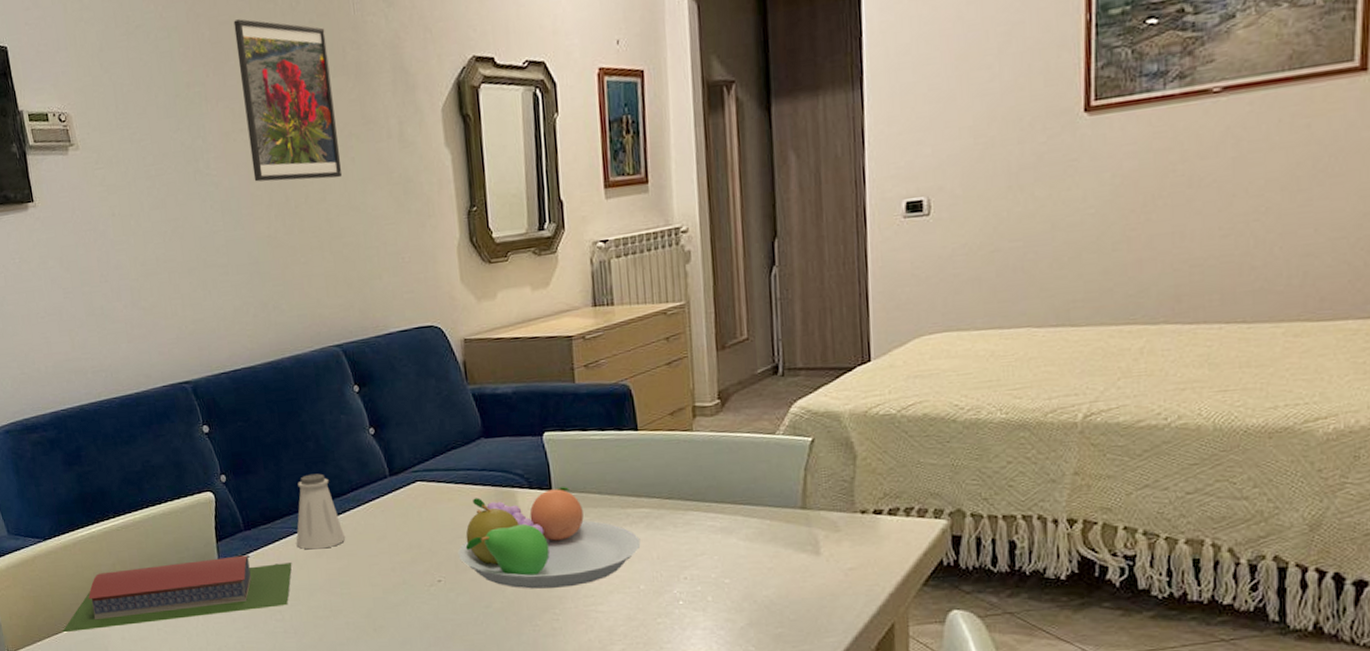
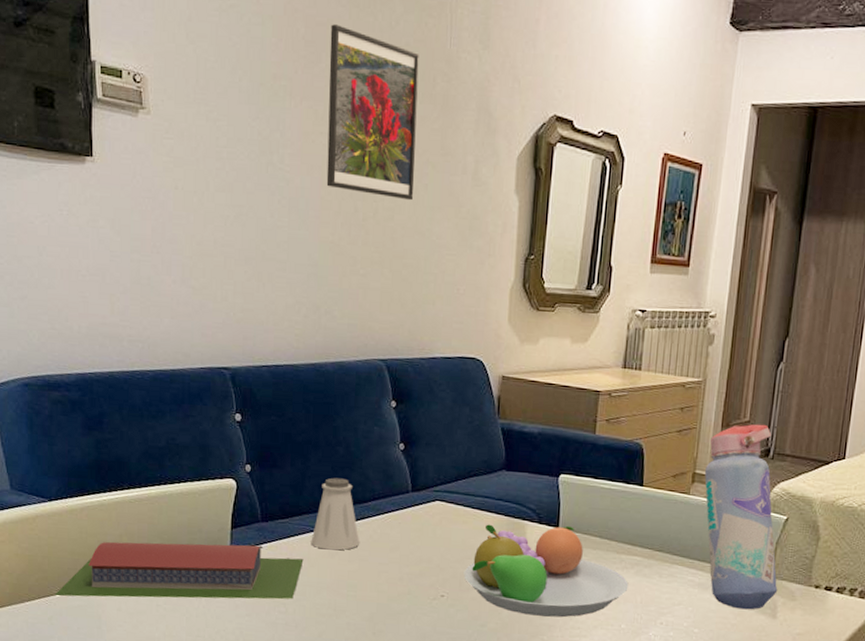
water bottle: none [706,339,816,550] -> present [705,422,778,610]

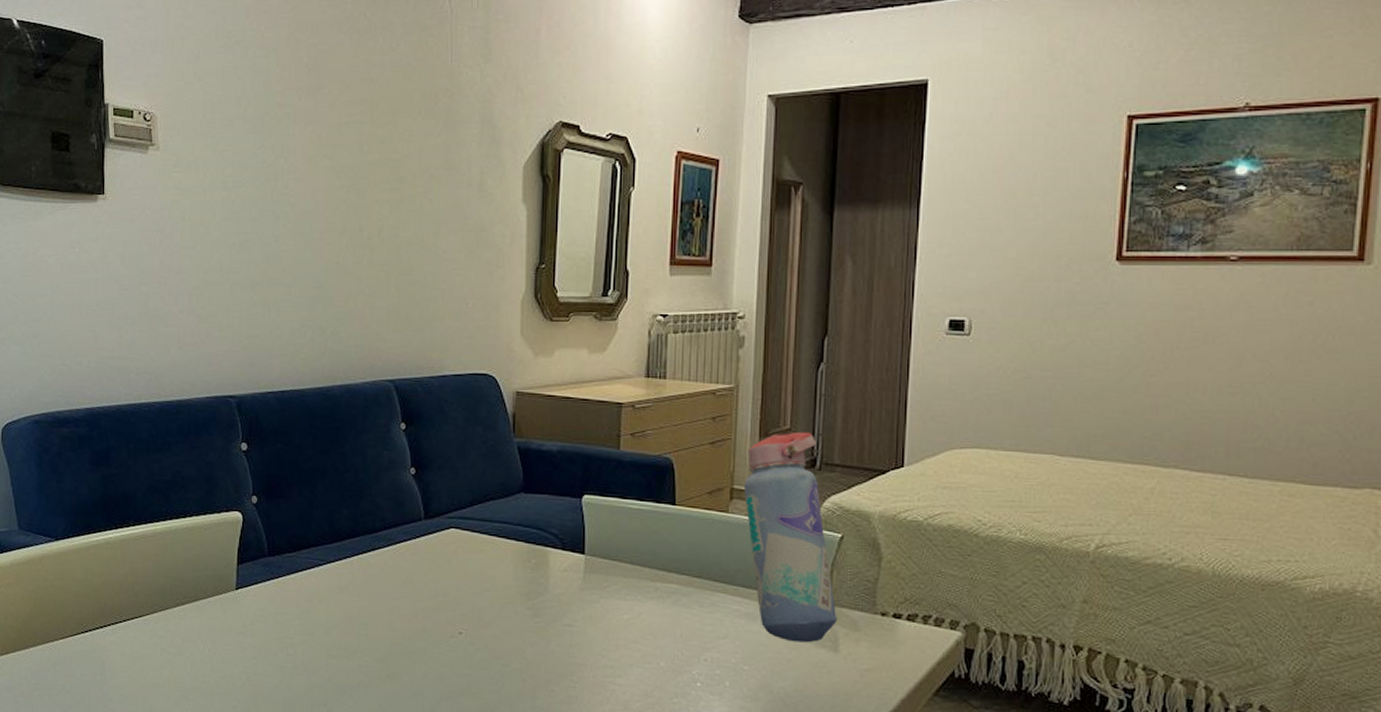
architectural model: present [54,541,304,600] -> none [58,581,312,641]
saltshaker: present [311,477,360,551] -> none [319,507,371,585]
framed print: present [326,24,419,201] -> none [330,51,421,217]
fruit bowl: present [463,524,629,618] -> none [483,552,666,655]

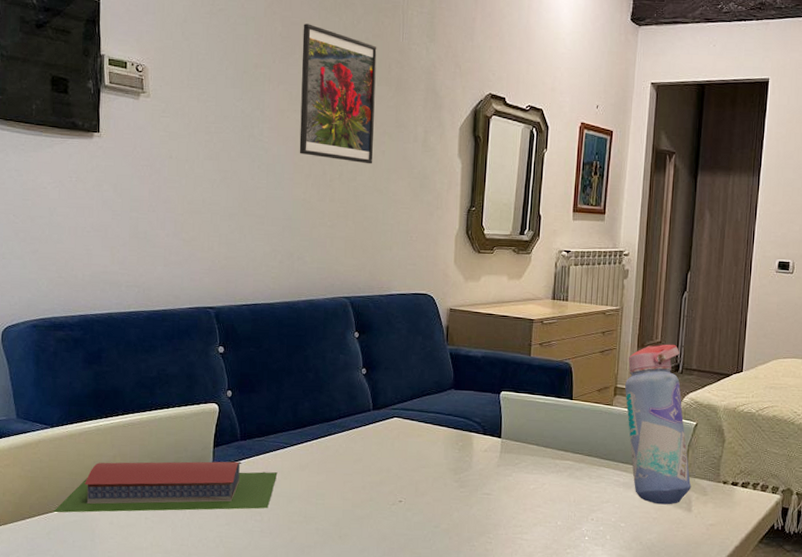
architectural model: none [58,581,312,641] -> present [52,461,278,513]
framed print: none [330,51,421,217] -> present [299,24,377,164]

